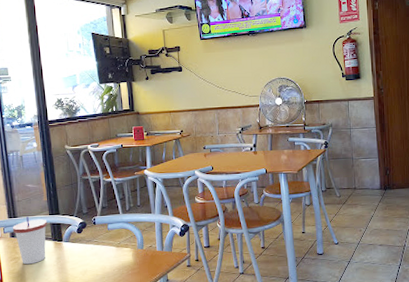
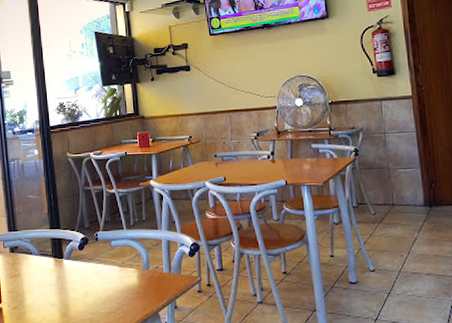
cup: present [13,216,48,265] -> none [13,230,48,283]

